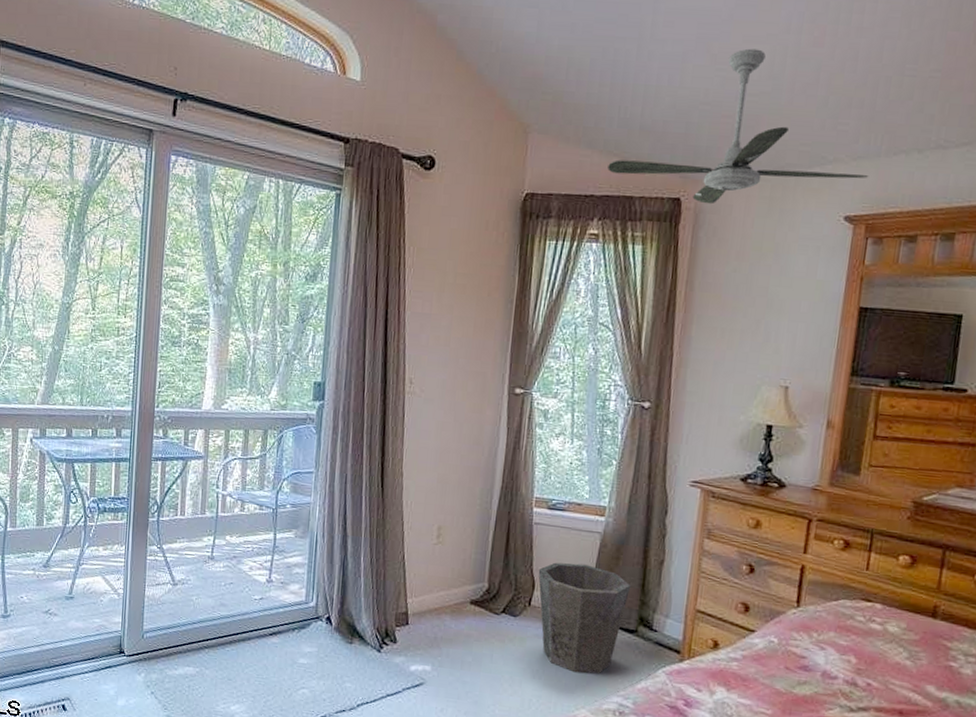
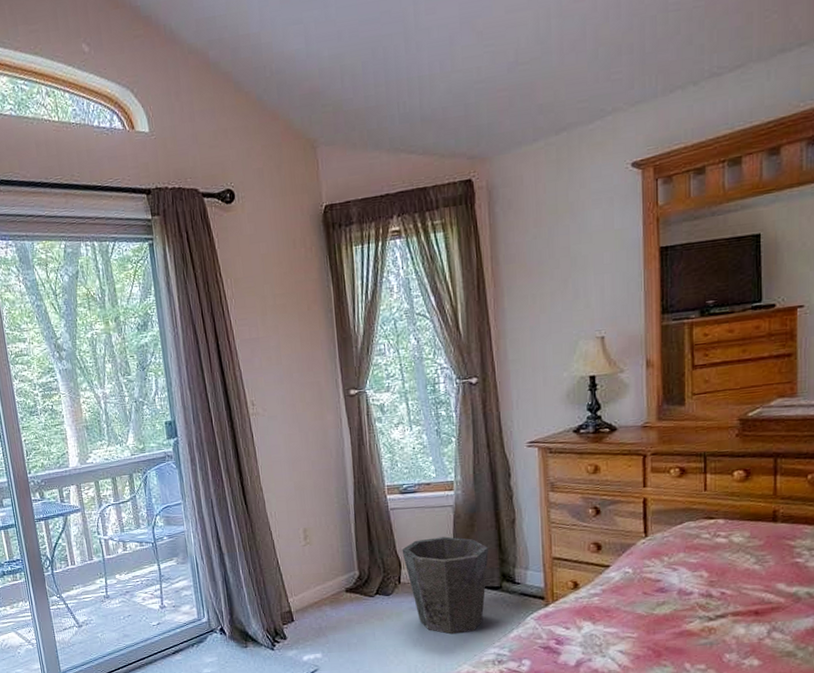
ceiling fan: present [607,48,869,205] -> none [397,16,649,180]

